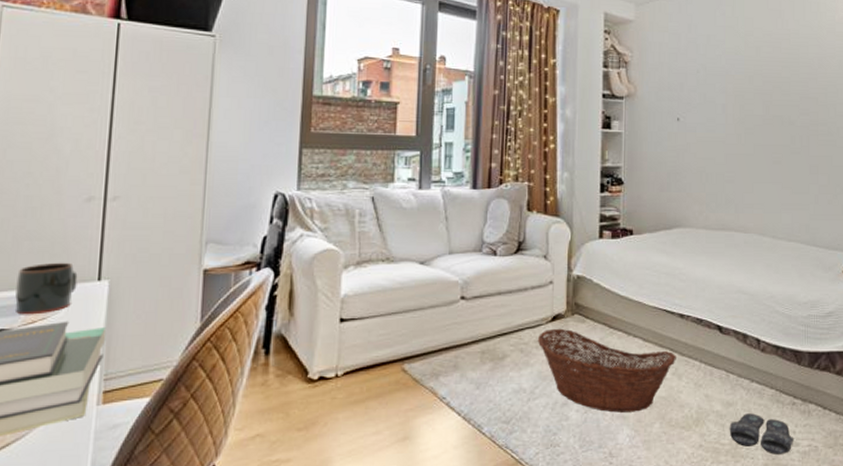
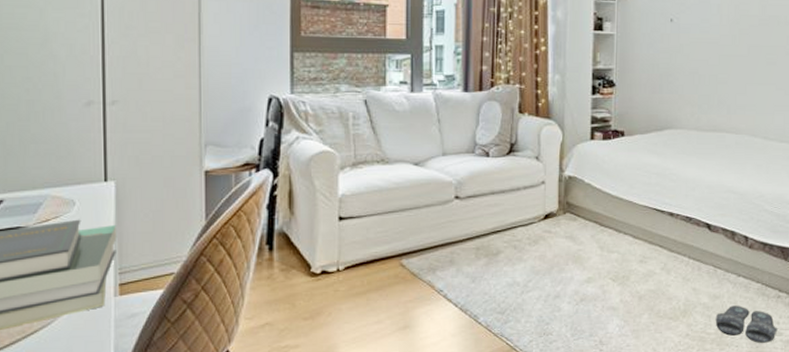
mug: present [15,262,78,315] -> none [27,164,85,214]
basket: present [537,328,676,413] -> none [530,226,666,304]

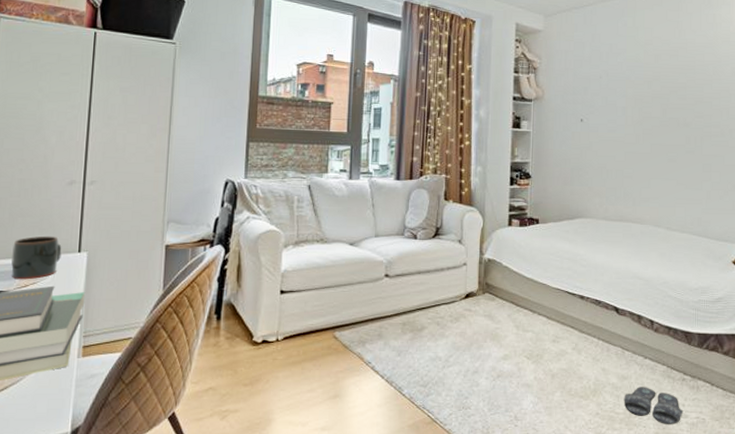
mug: none [27,164,85,214] -> present [11,236,62,280]

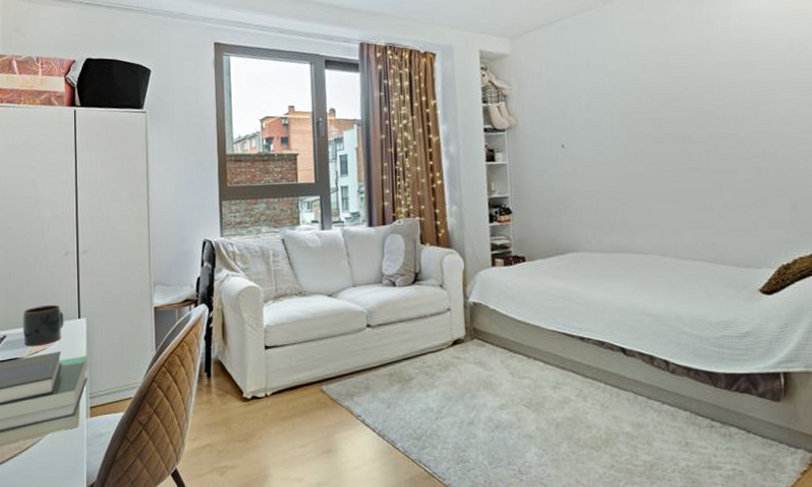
slippers: present [623,387,684,424] -> none [641,435,716,477]

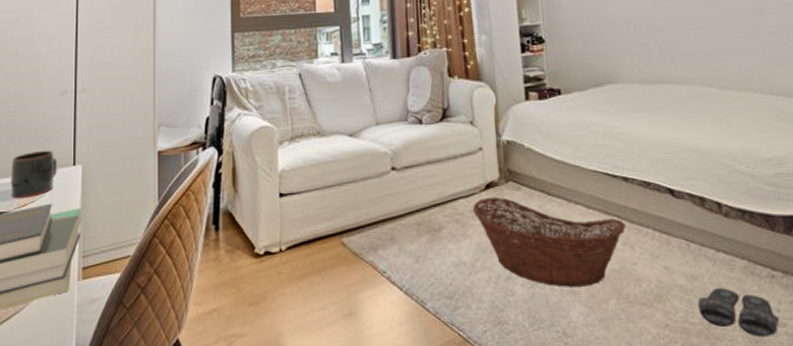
basket: none [440,352,580,432] -> present [472,196,626,287]
slippers: none [641,435,716,477] -> present [697,288,780,337]

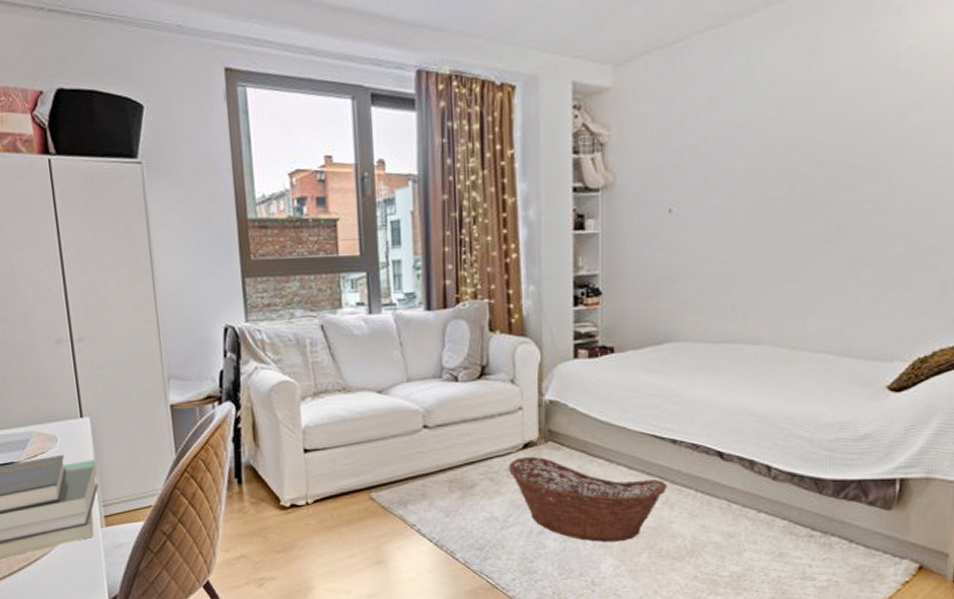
mug: present [11,150,57,199] -> none [13,401,65,450]
slippers: present [697,288,780,337] -> none [730,545,810,588]

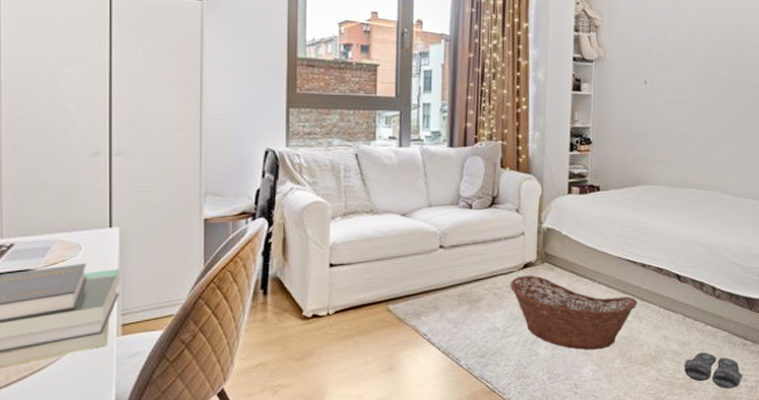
slippers: none [730,545,810,588] -> present [684,352,743,388]

